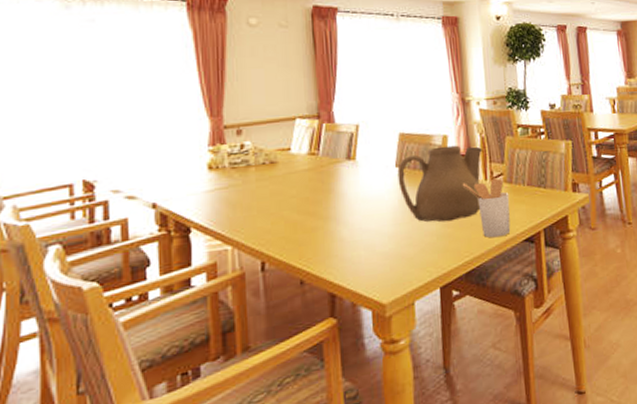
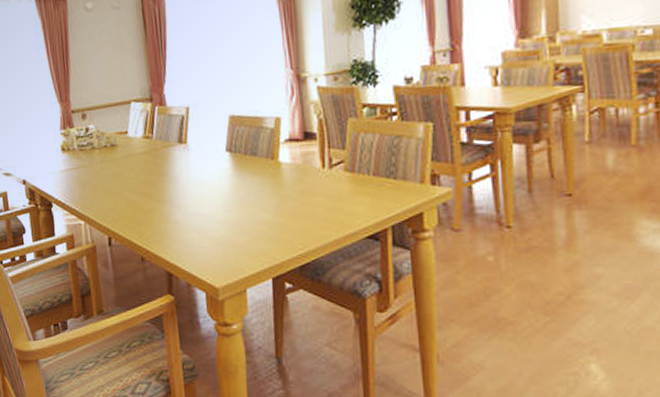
teapot: present [397,145,483,222] -> none [228,128,321,211]
utensil holder: present [462,178,511,238] -> none [296,166,352,232]

